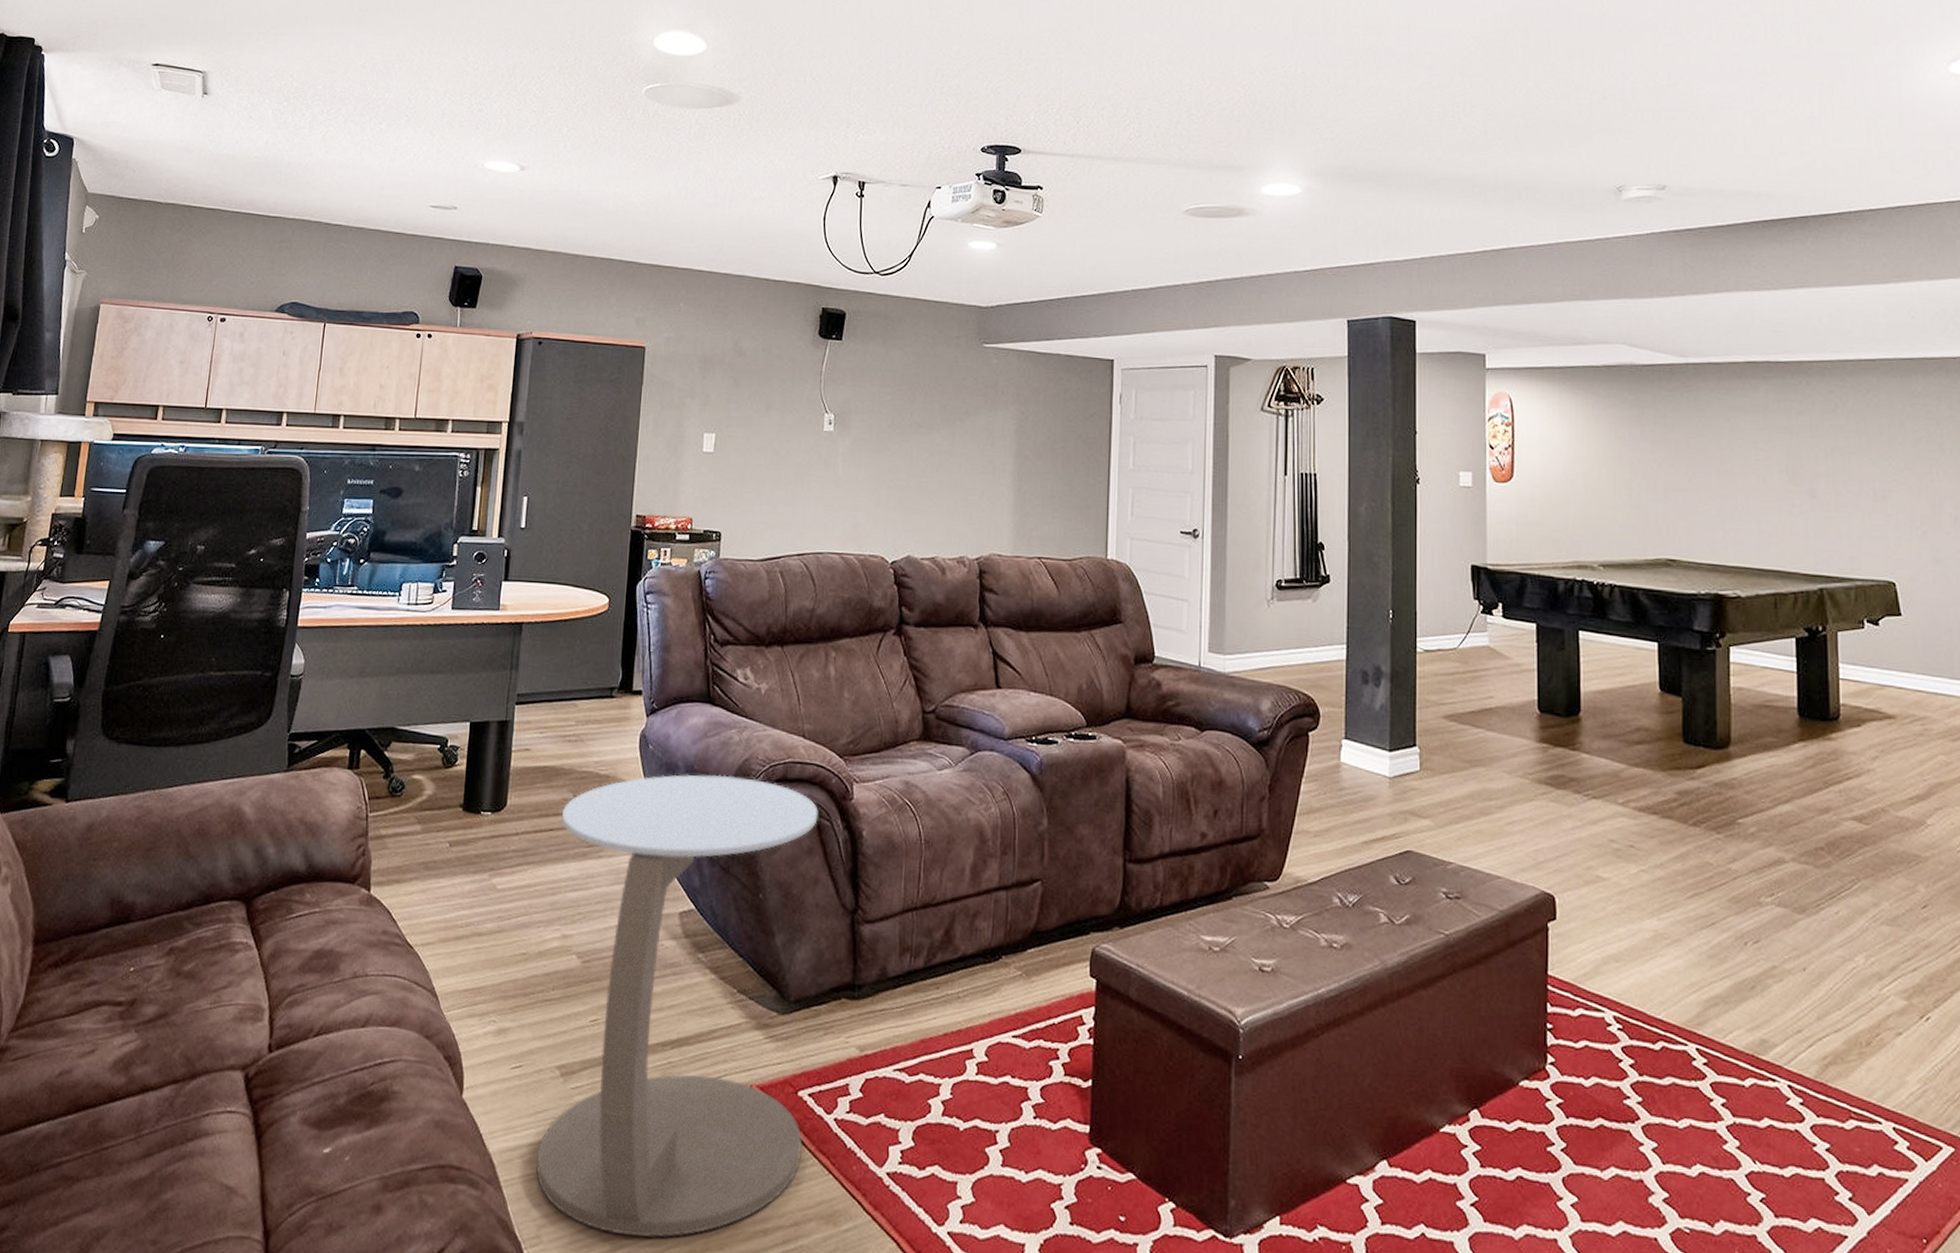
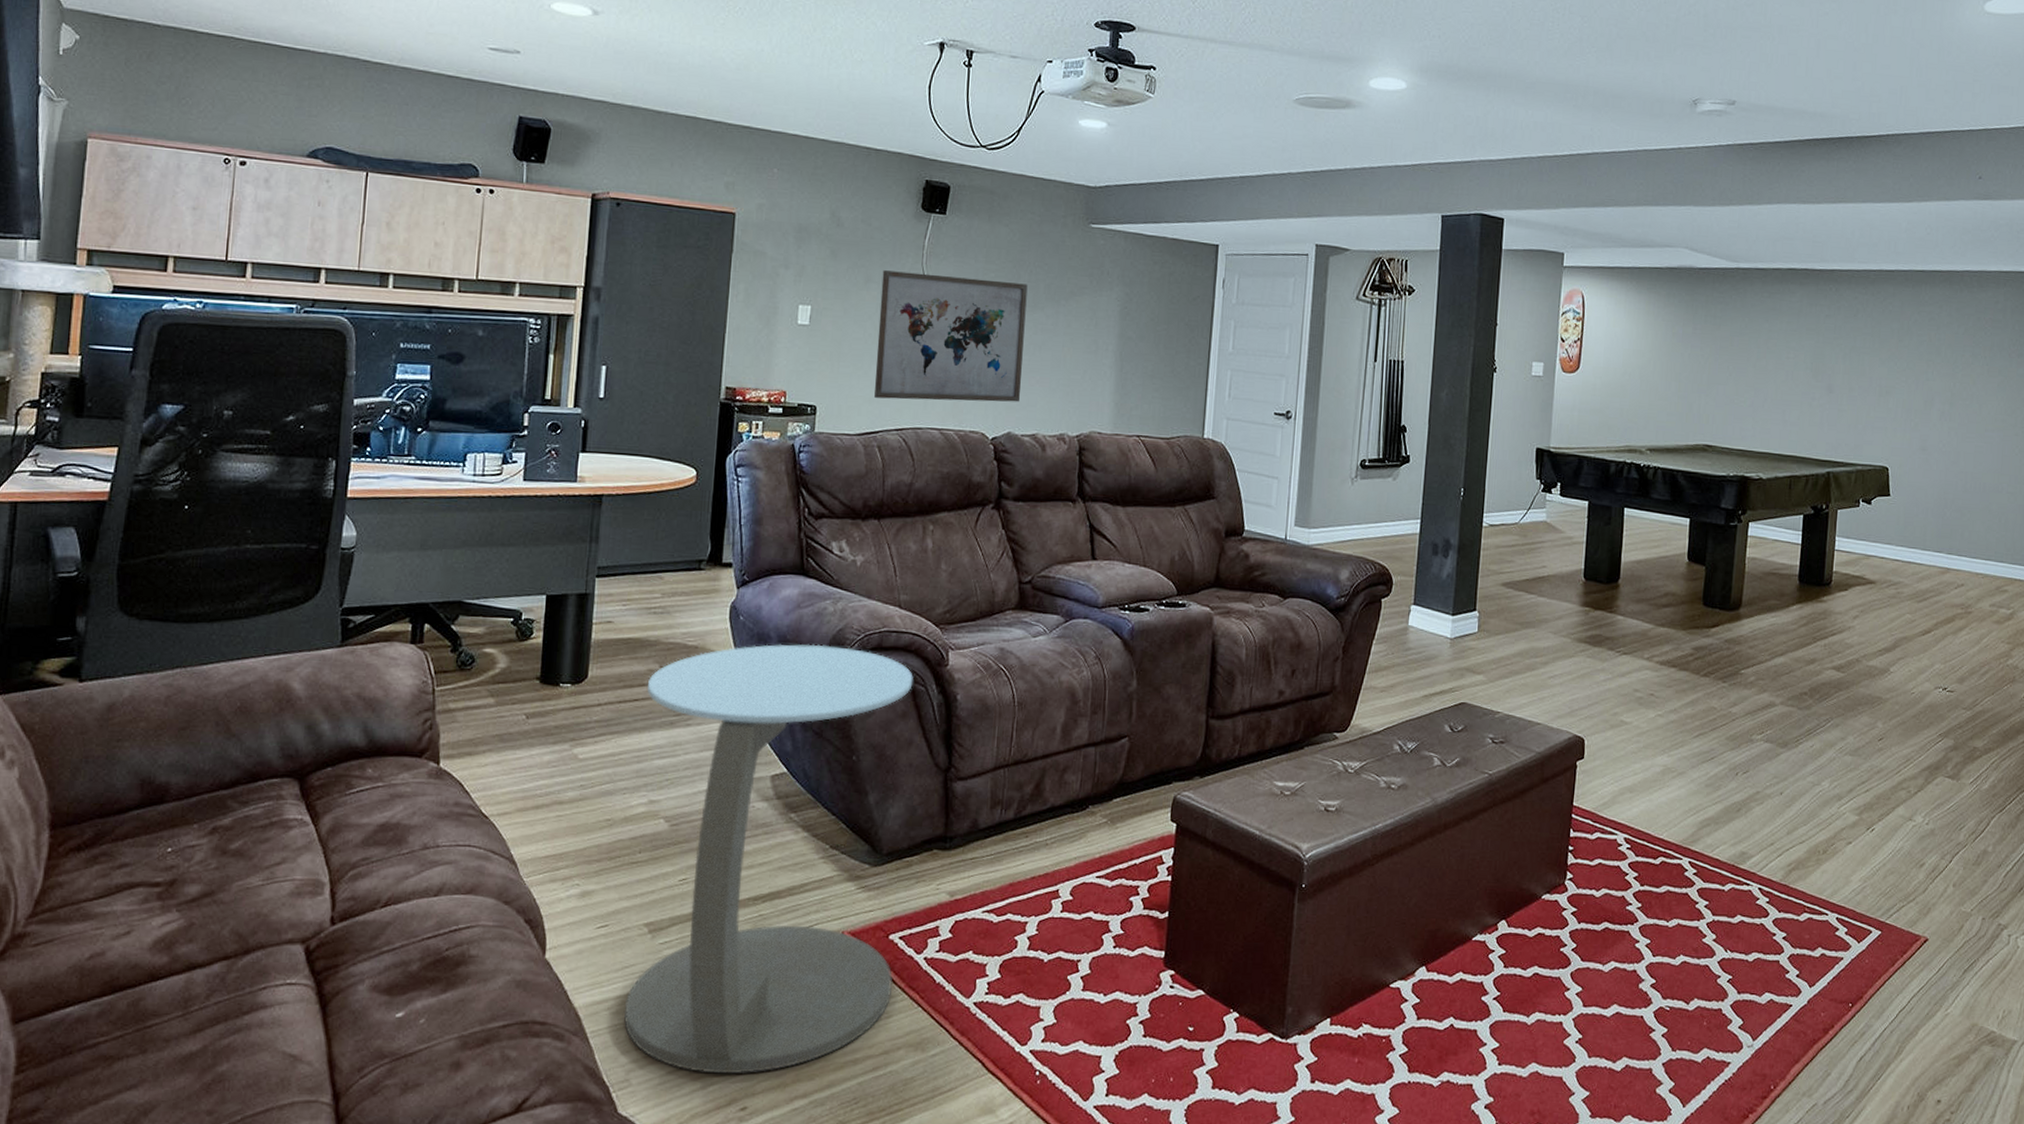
wall art: none [776,397,923,525] -> present [874,270,1028,402]

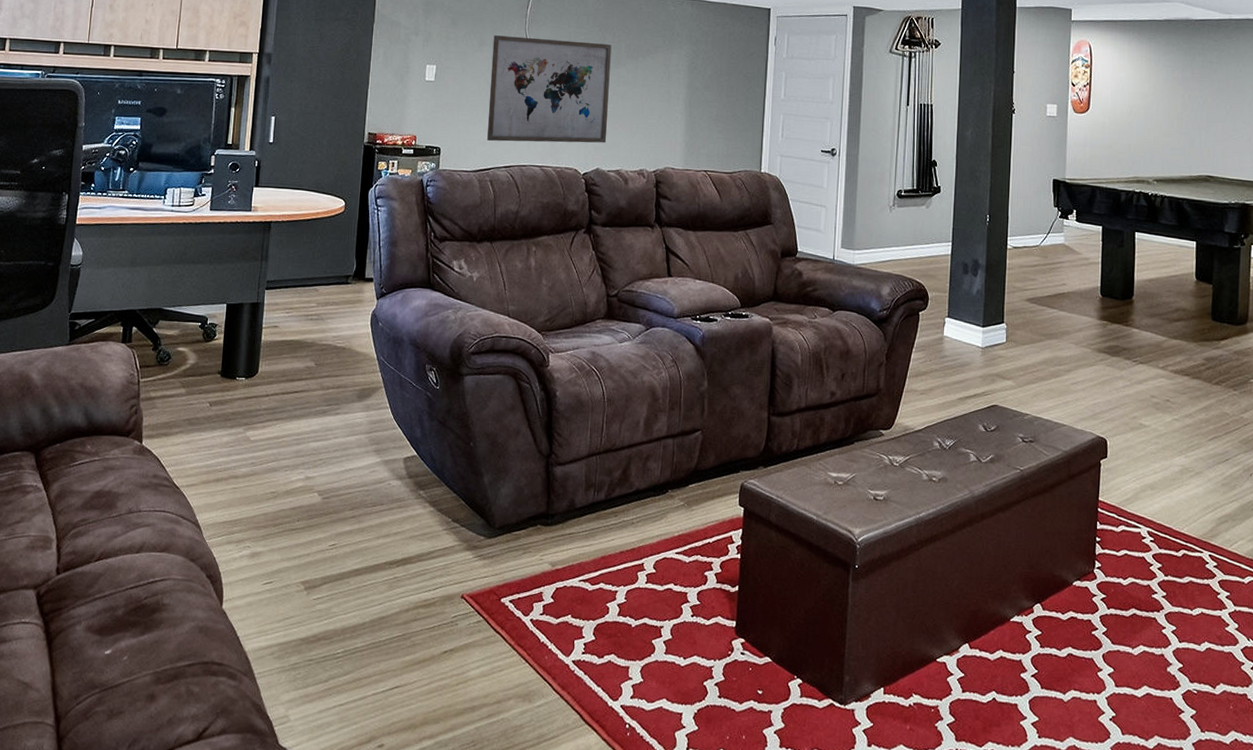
side table: present [623,643,913,1074] -> none [284,346,520,715]

